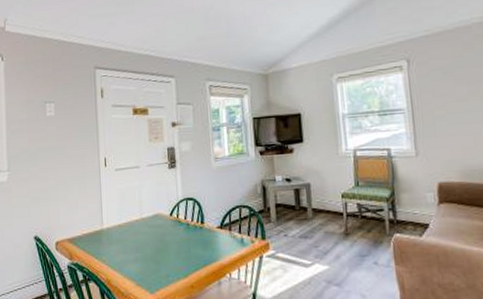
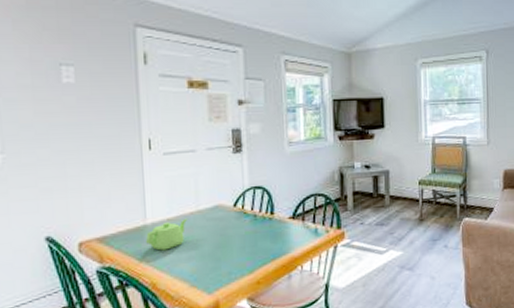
teapot: none [103,225,134,252] -> present [146,218,188,251]

